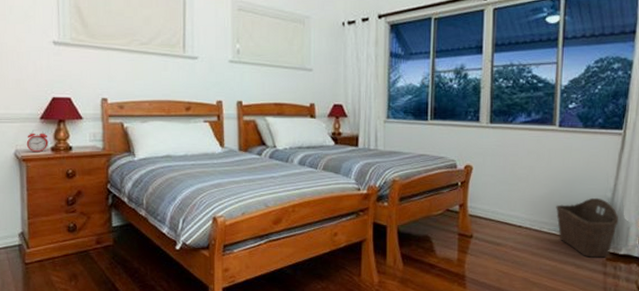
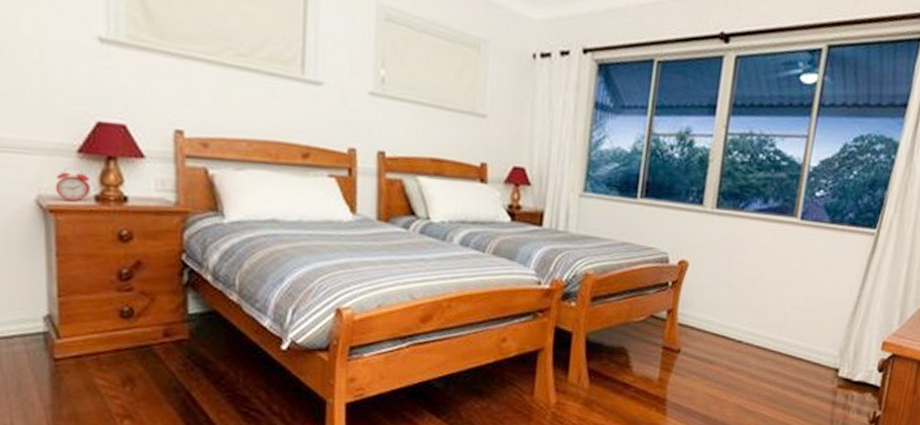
wicker basket: present [556,197,619,258] -> none [785,310,859,384]

